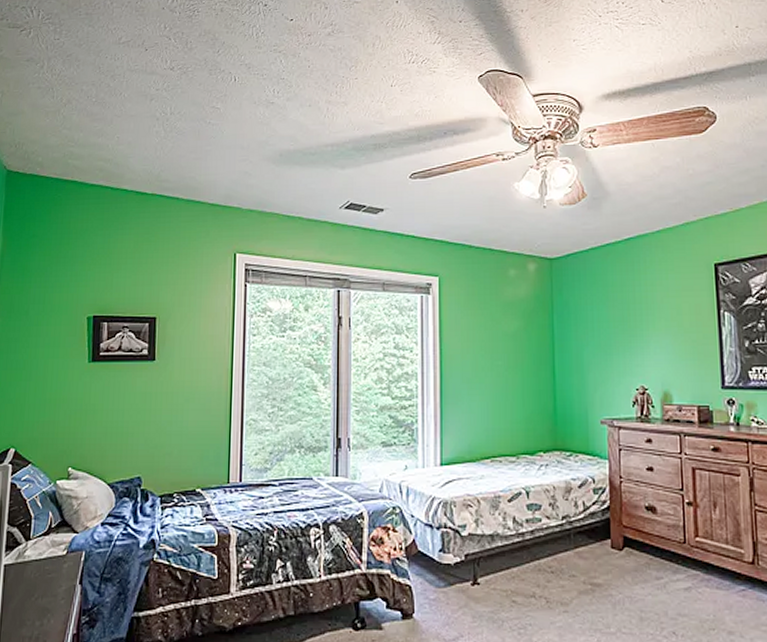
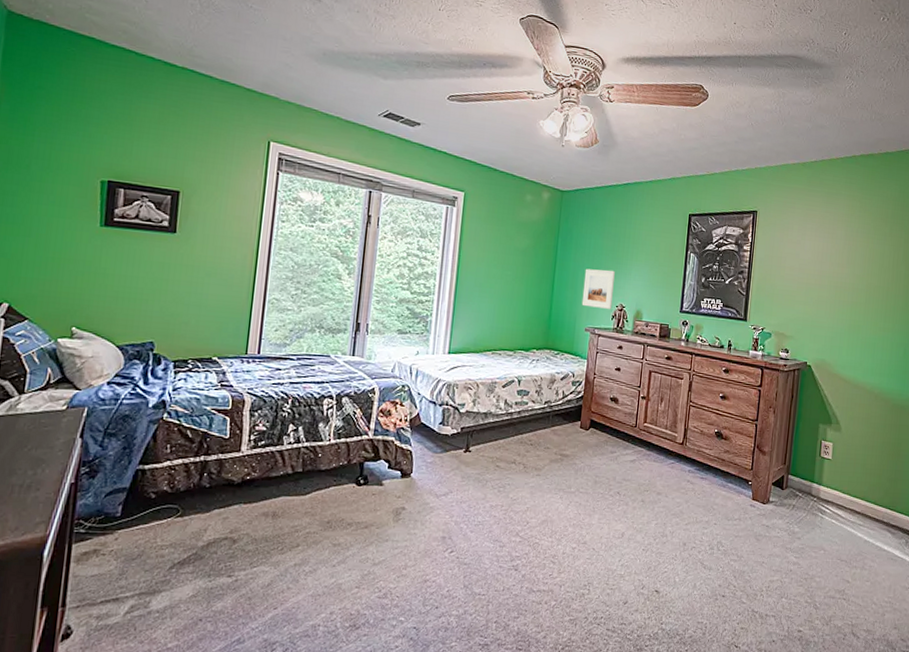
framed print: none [590,345,630,394] -> present [581,268,615,309]

